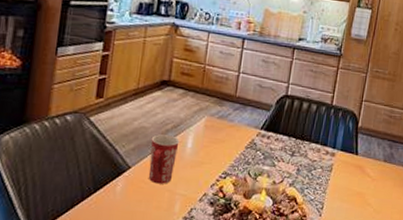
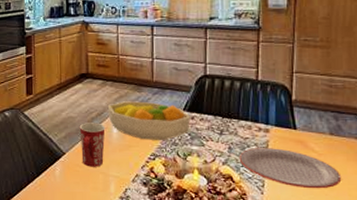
fruit bowl: none [185,114,268,160] -> present [107,101,192,141]
plate: none [304,171,388,212] -> present [239,148,342,189]

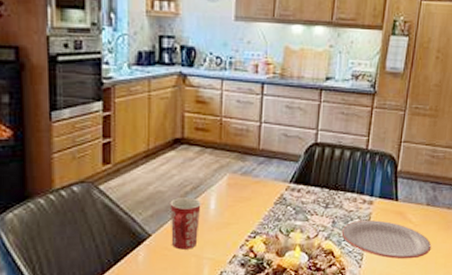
fruit bowl: present [107,101,192,141] -> none [205,172,298,217]

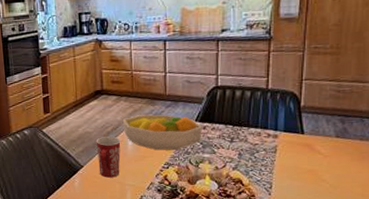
fruit bowl: none [205,172,298,217] -> present [122,114,203,151]
plate: present [341,220,432,259] -> none [248,152,345,188]

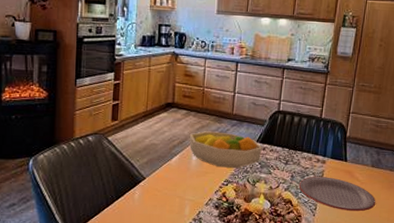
mug: present [96,136,121,178] -> none [161,150,186,192]
plate: none [248,152,345,188] -> present [298,176,376,212]

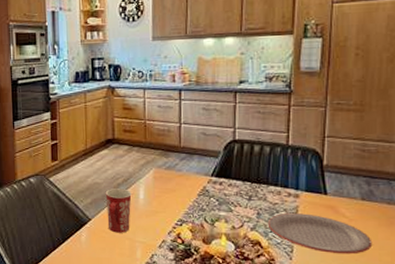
mug: none [161,150,186,192] -> present [105,188,132,233]
fruit bowl: present [189,131,263,169] -> none [134,167,220,207]

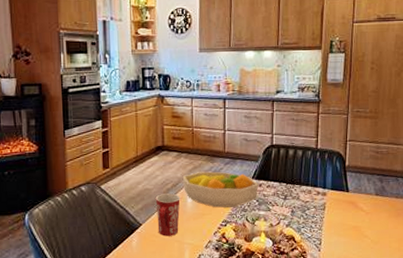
fruit bowl: none [134,167,220,207] -> present [182,171,259,208]
plate: present [267,213,373,254] -> none [300,209,384,244]

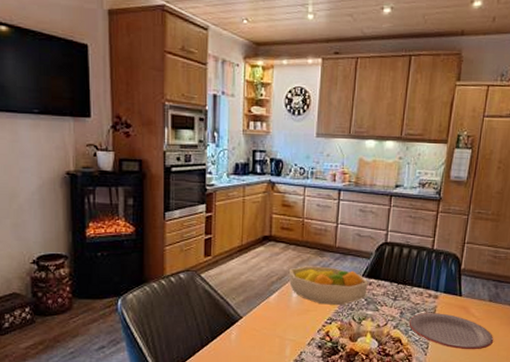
mug: present [155,193,180,236] -> none [258,286,285,331]
plate: none [300,209,384,244] -> present [408,313,494,350]

